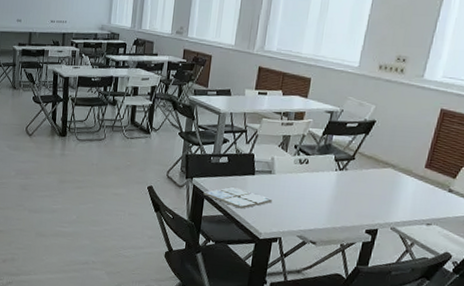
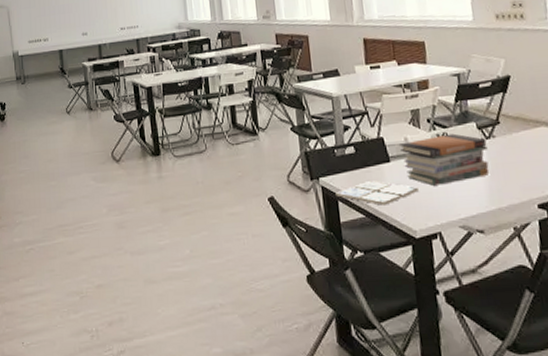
book stack: none [265,160,340,201] -> present [400,133,490,186]

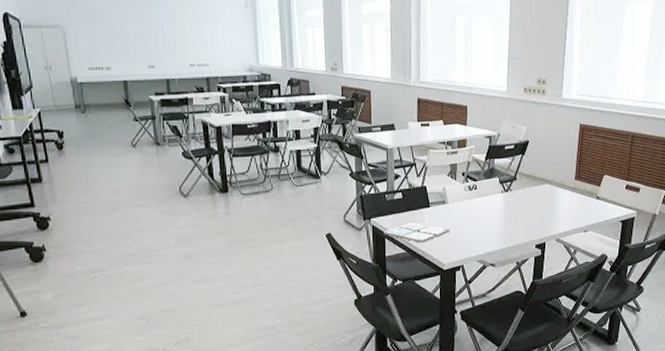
book stack: present [400,133,490,186] -> none [439,186,505,228]

